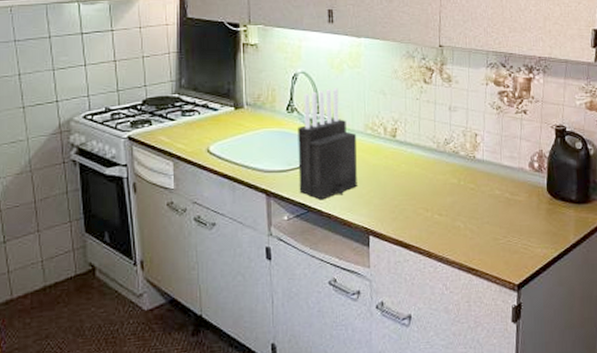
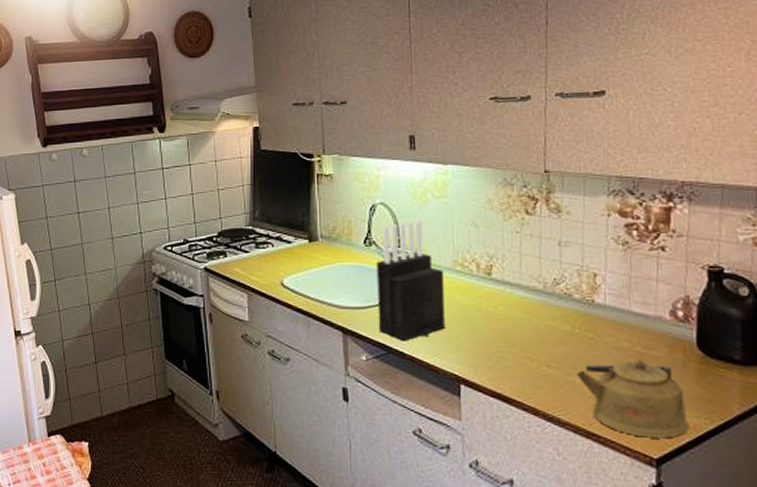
kettle: none [461,204,540,268] -> present [576,359,688,439]

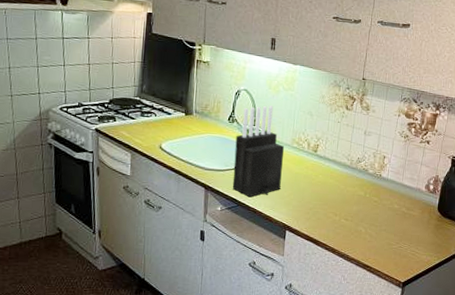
kettle: present [576,359,688,439] -> none [363,217,425,269]

